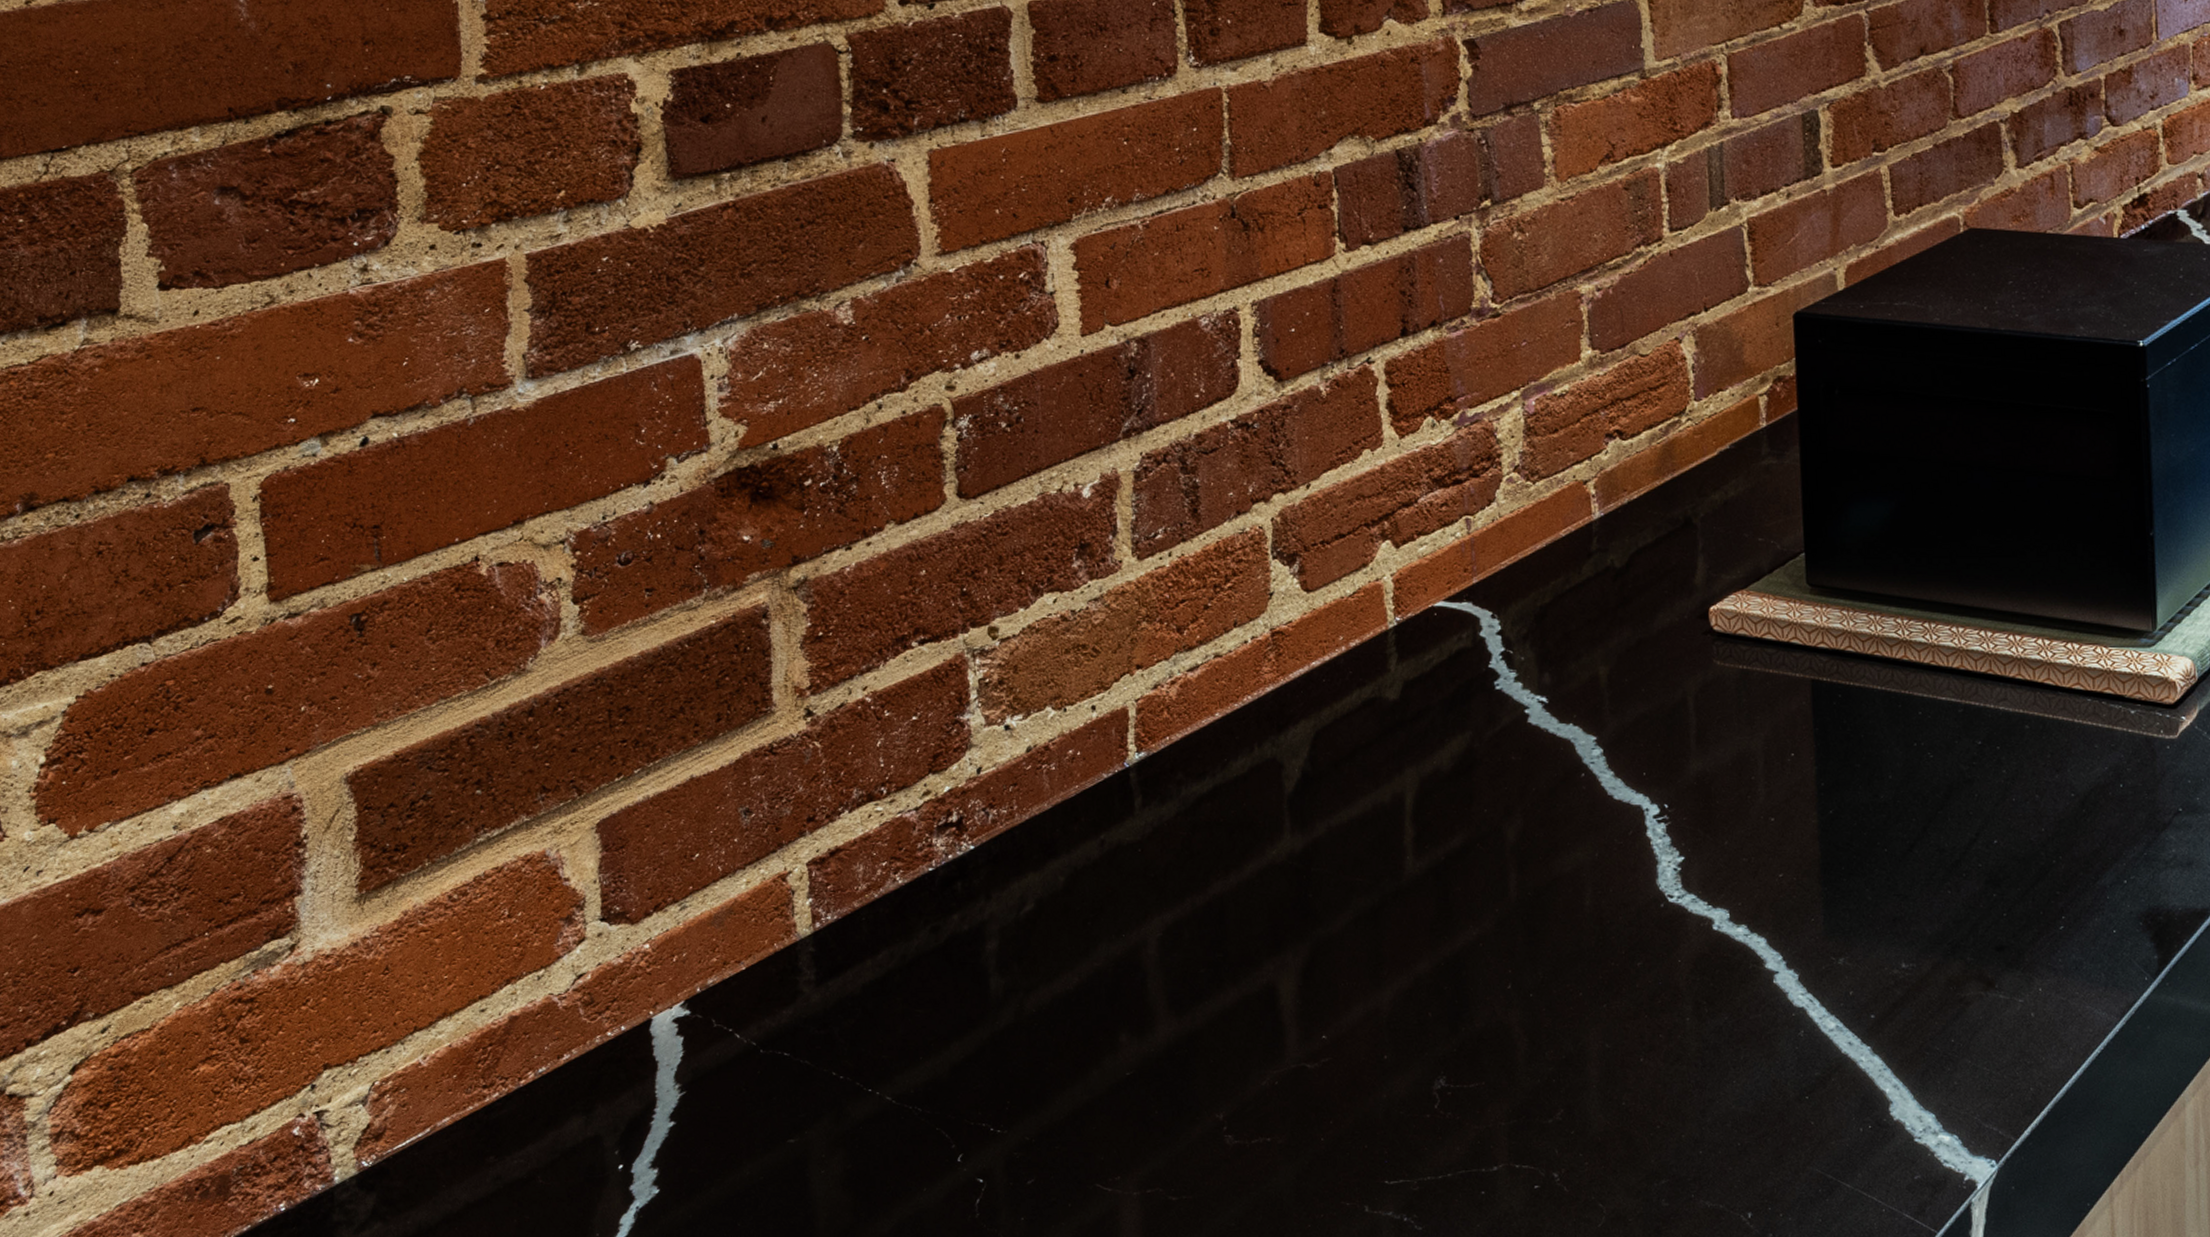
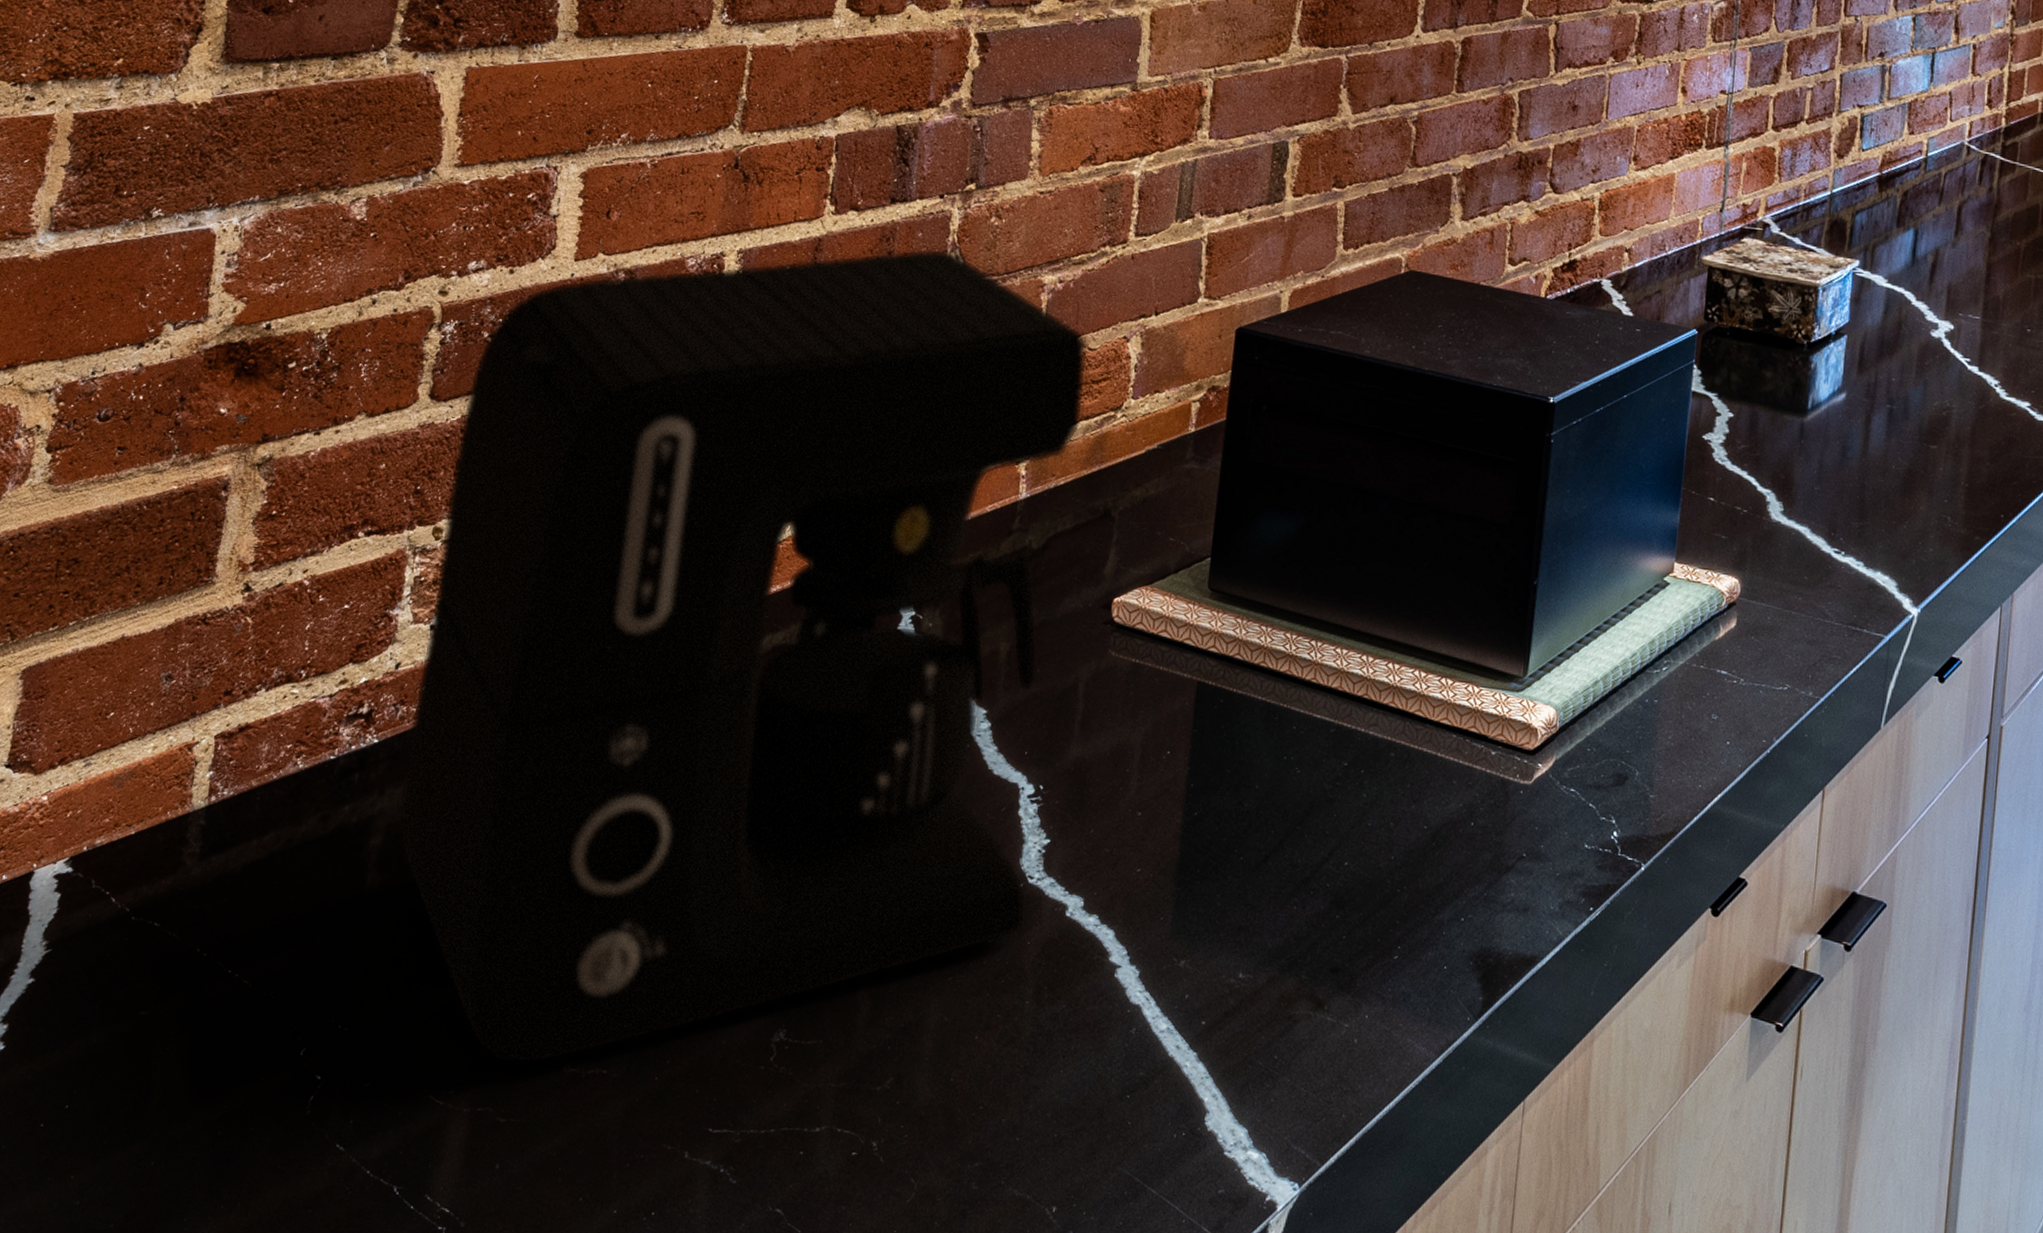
coffee maker: none [995,271,1672,1144] -> present [398,248,1088,1065]

